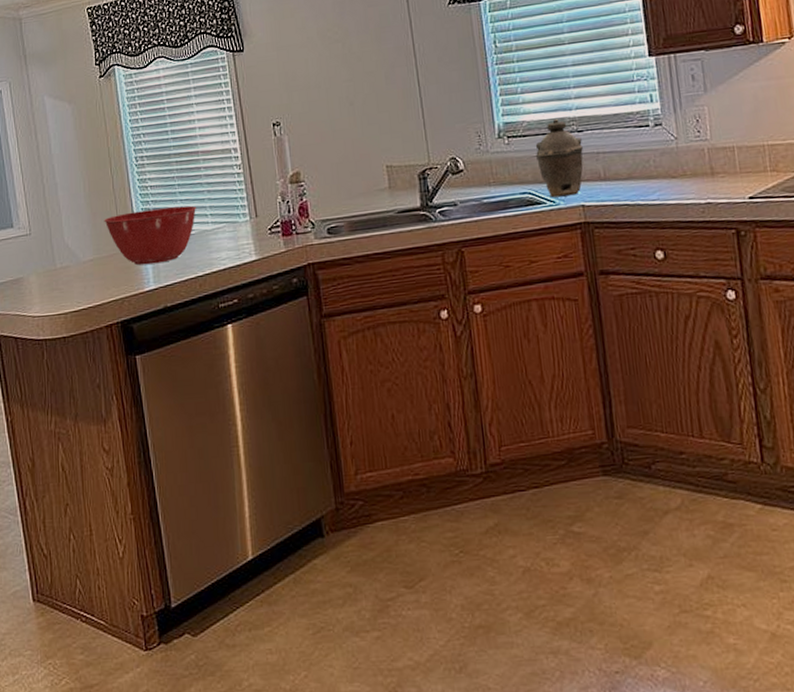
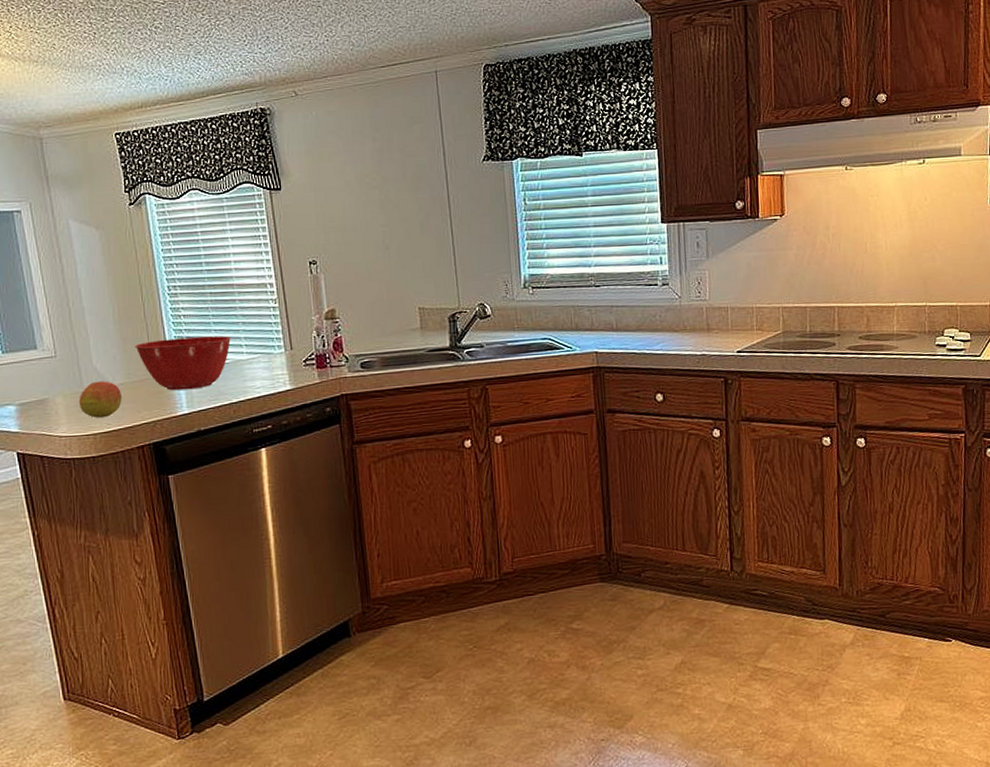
fruit: none [51,257,92,297] -> present [78,381,123,418]
kettle: present [535,119,583,198] -> none [557,274,599,344]

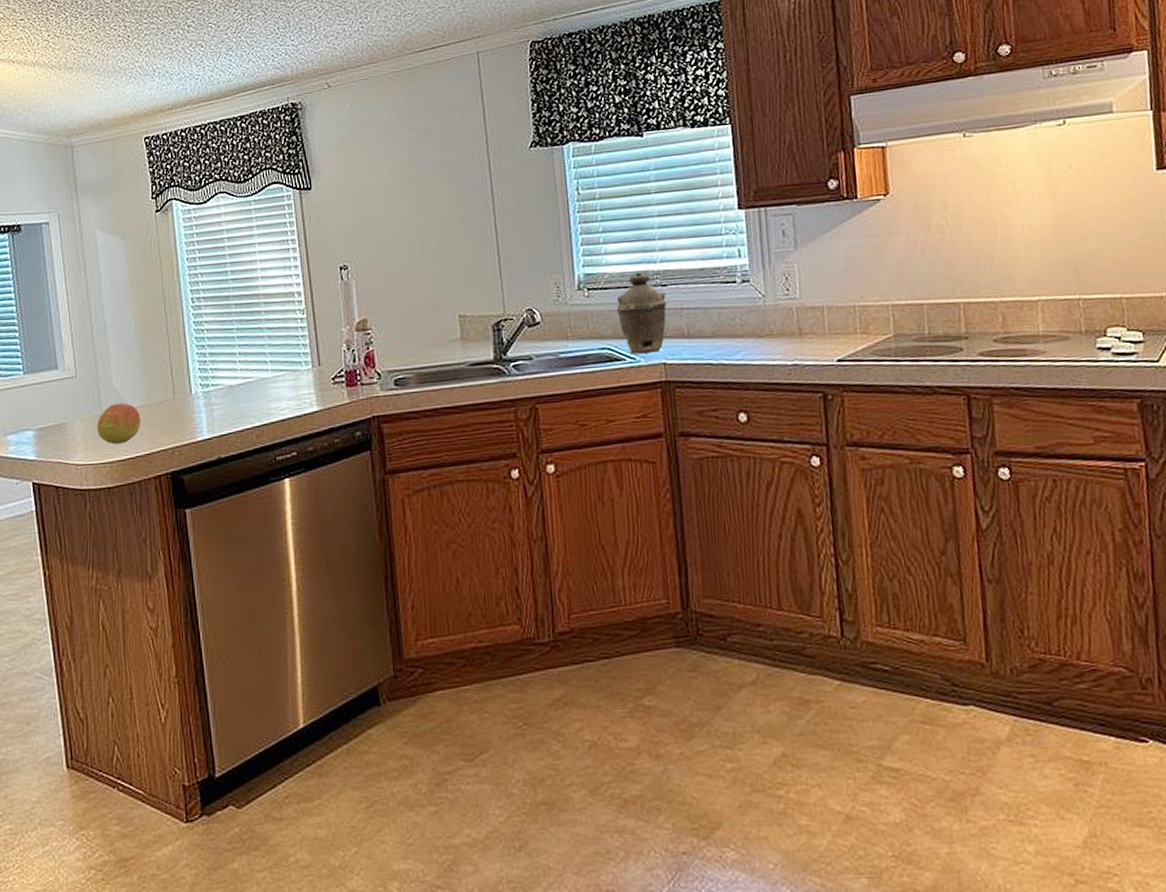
mixing bowl: present [135,336,232,391] -> none [156,351,256,413]
kettle: none [557,274,599,344] -> present [616,272,667,355]

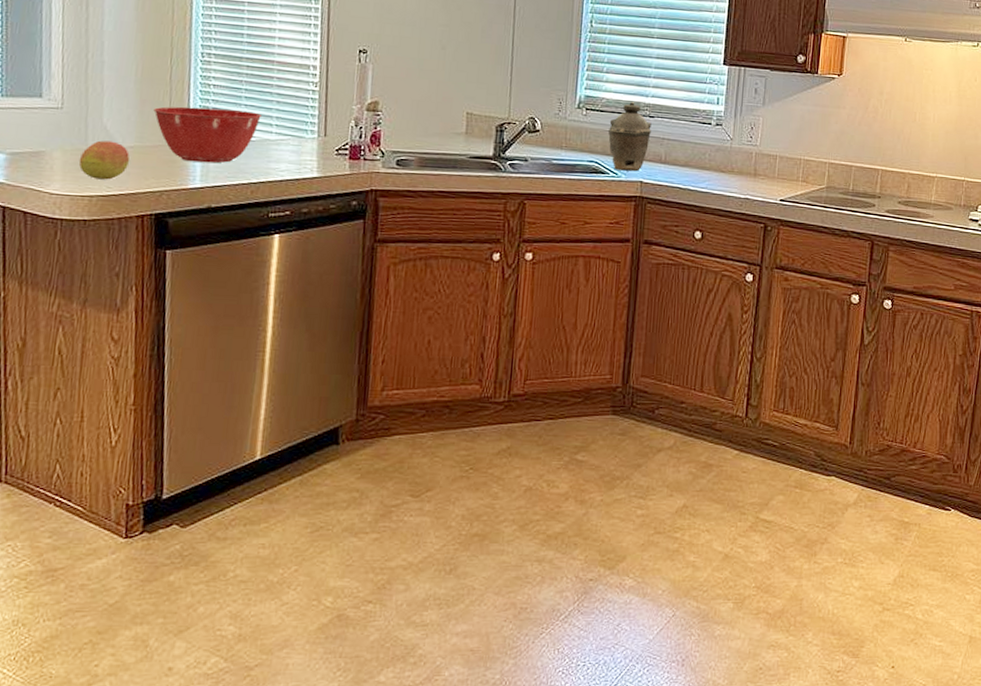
mixing bowl: none [156,351,256,413] -> present [153,106,263,163]

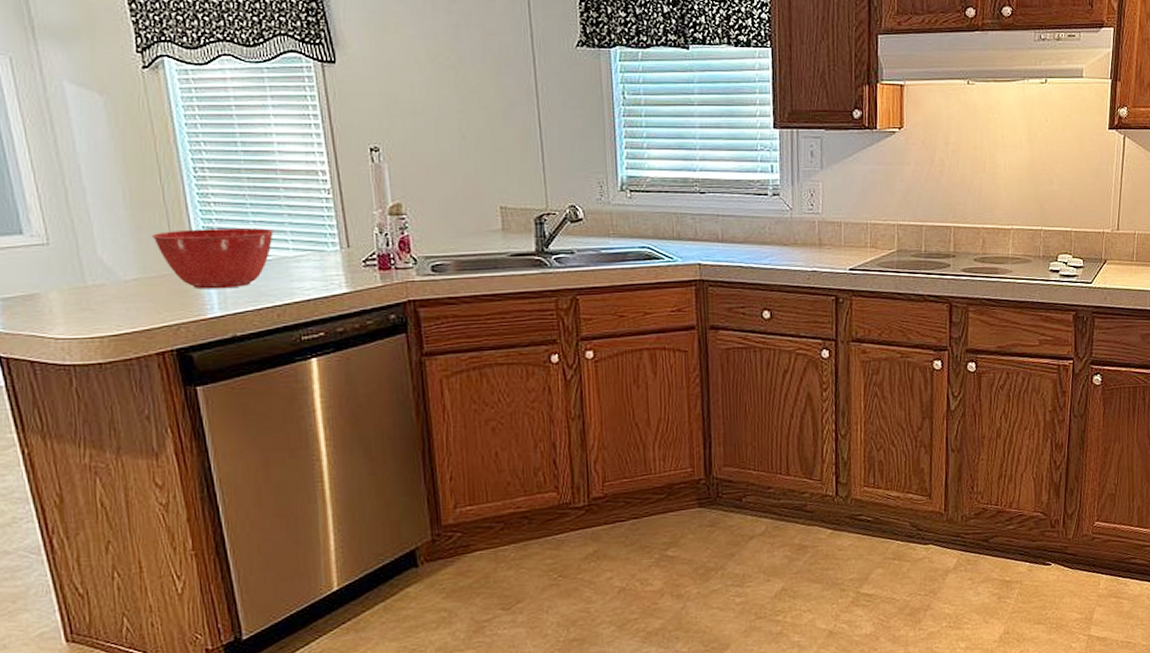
fruit: present [78,140,130,180] -> none [79,275,137,319]
kettle: present [608,102,652,172] -> none [657,179,704,254]

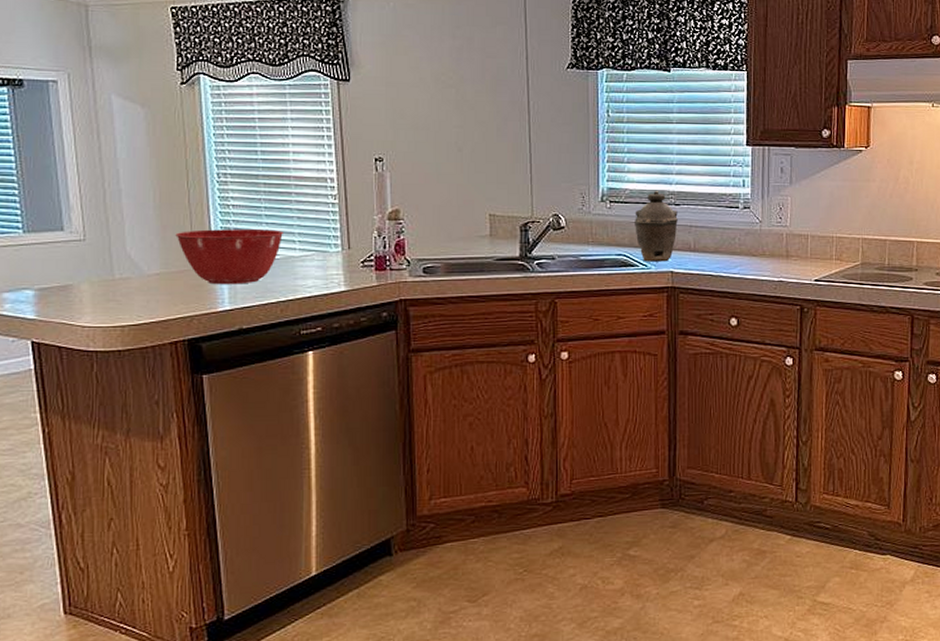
kettle: none [657,179,704,254] -> present [635,191,678,262]

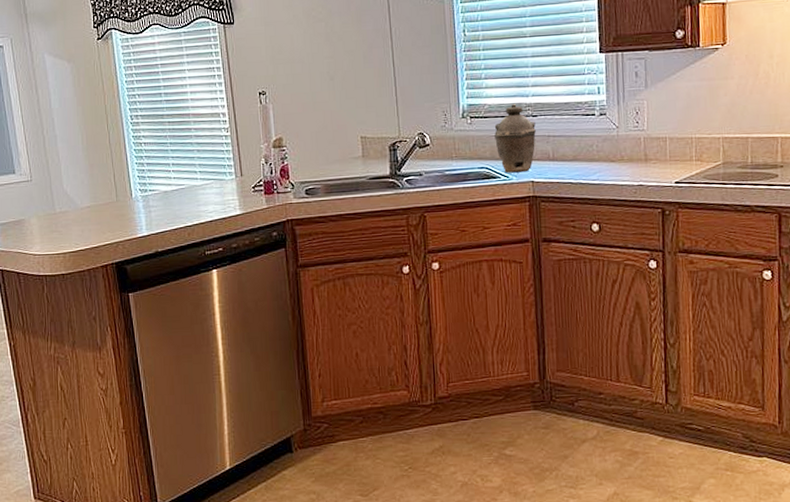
mixing bowl: present [175,229,284,285] -> none [100,162,187,214]

